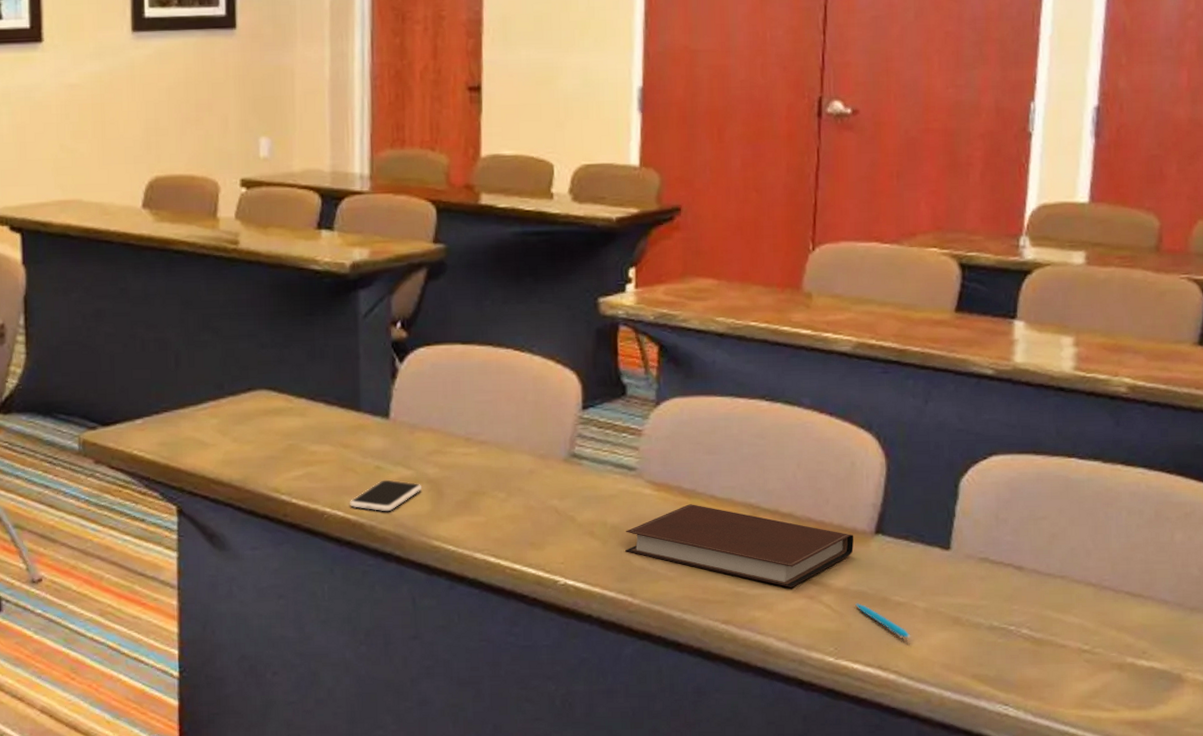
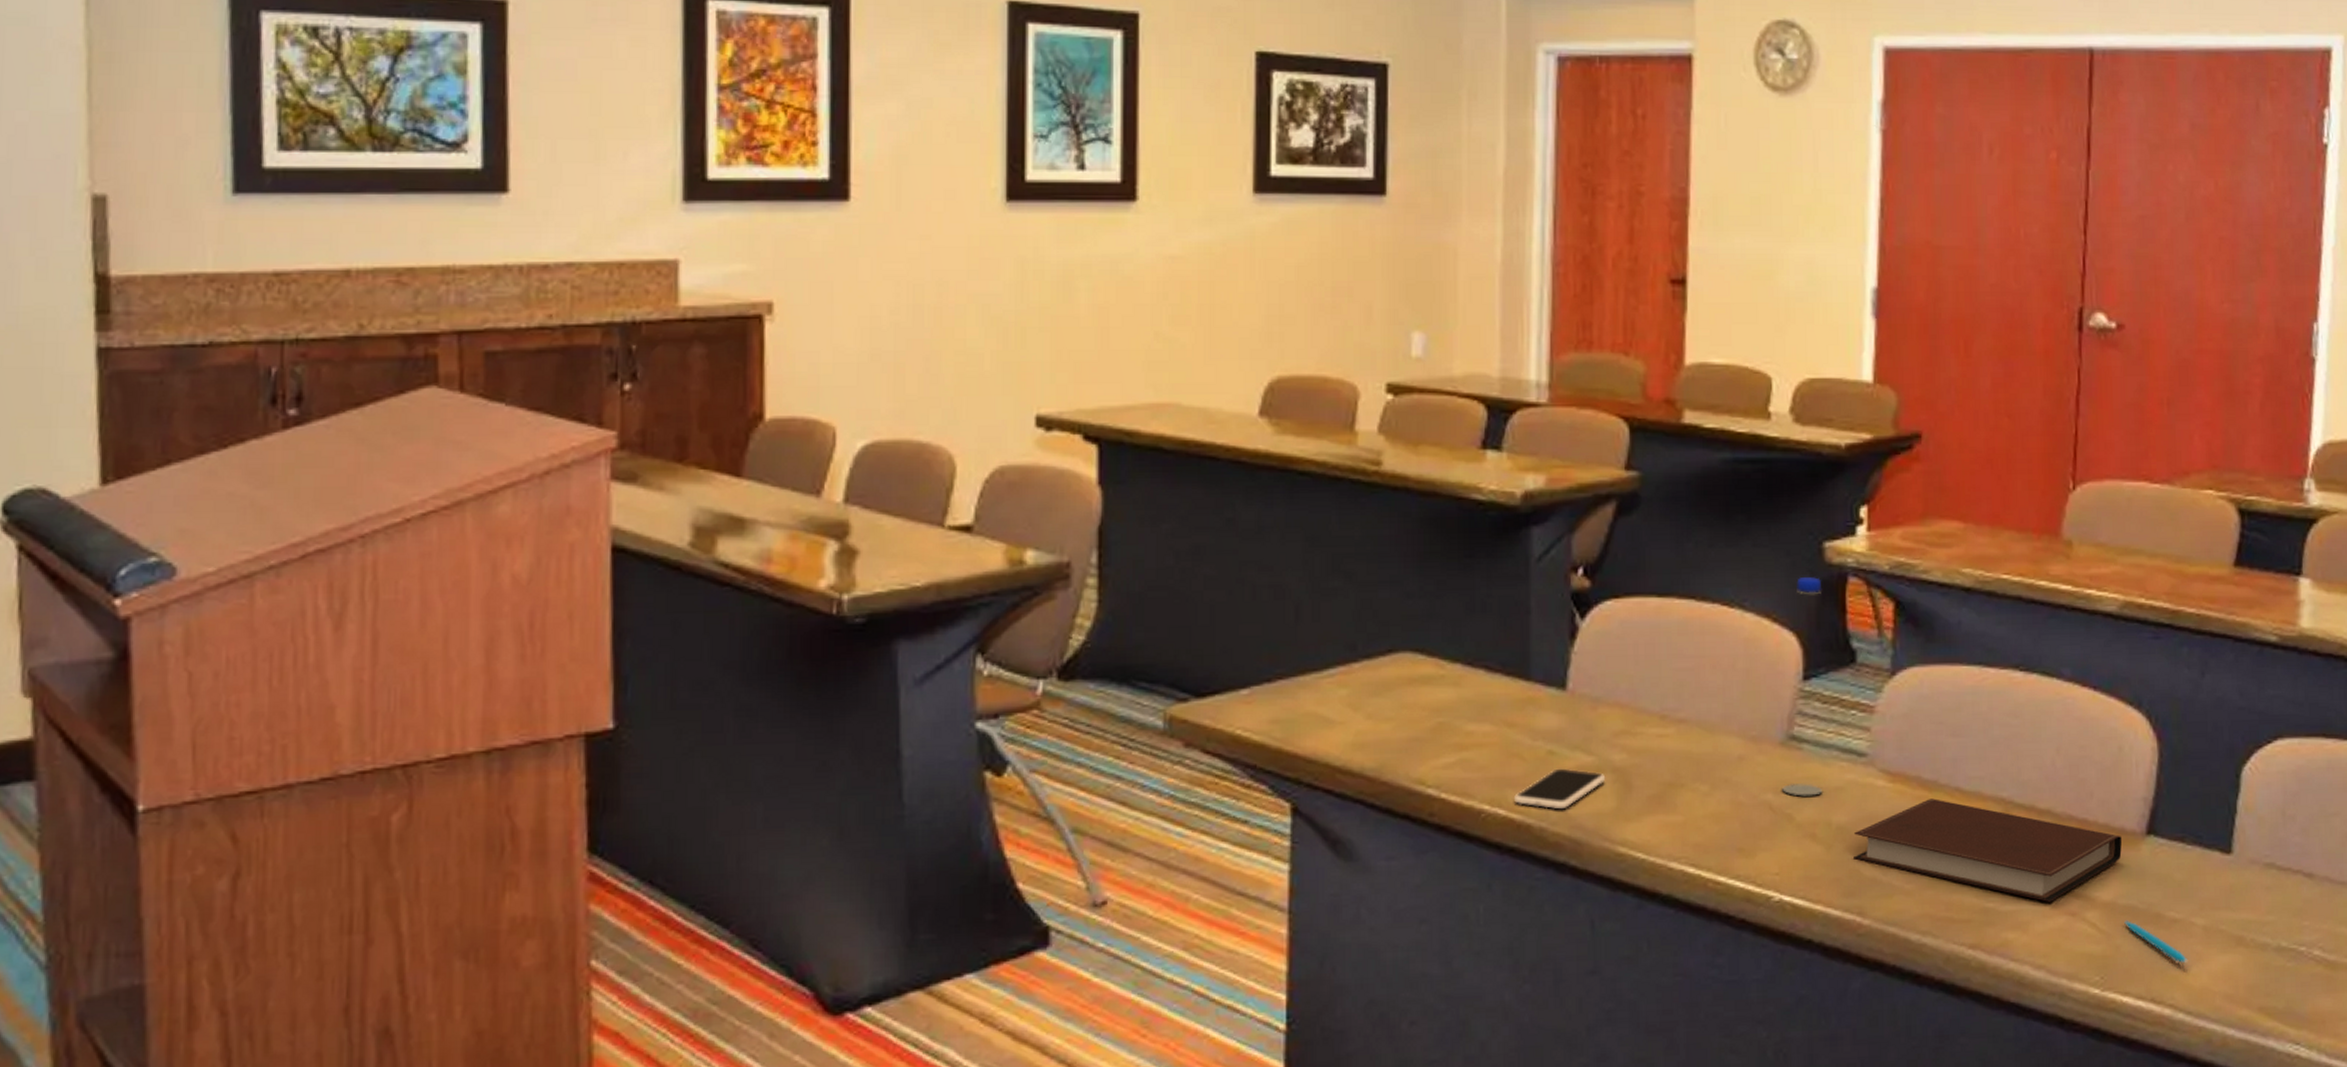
water bottle: none [566,326,600,502] -> present [1782,577,1823,796]

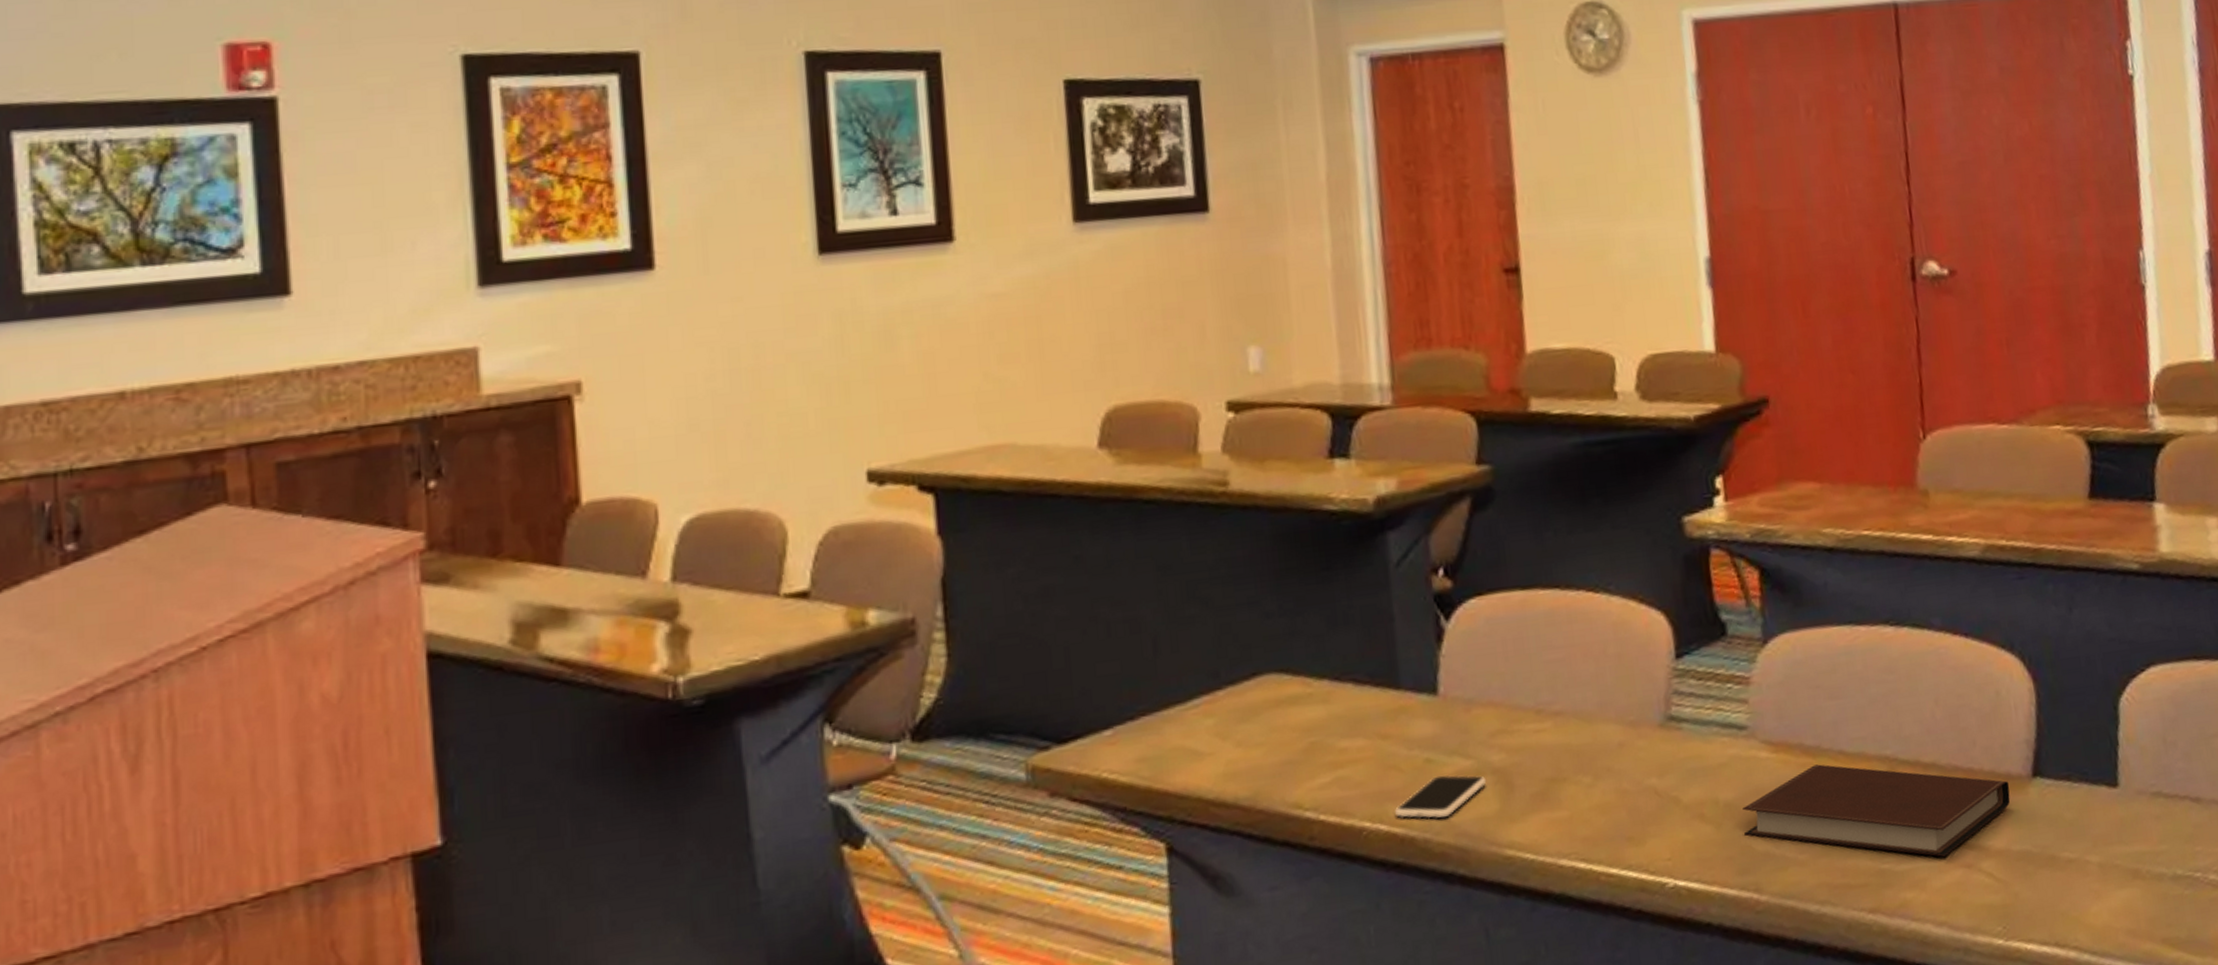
water bottle: present [1782,577,1823,796] -> none [1659,553,1707,777]
pen: present [2124,921,2189,964] -> none [2020,866,2088,904]

